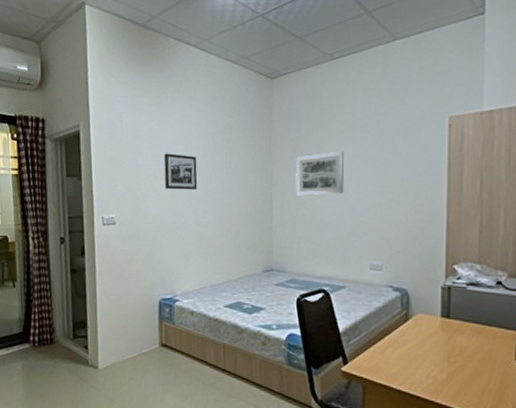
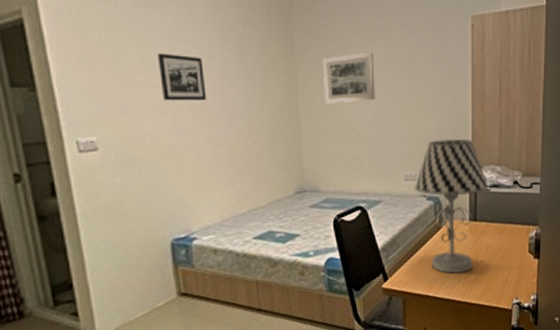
table lamp: none [380,233,466,371] -> present [415,139,489,274]

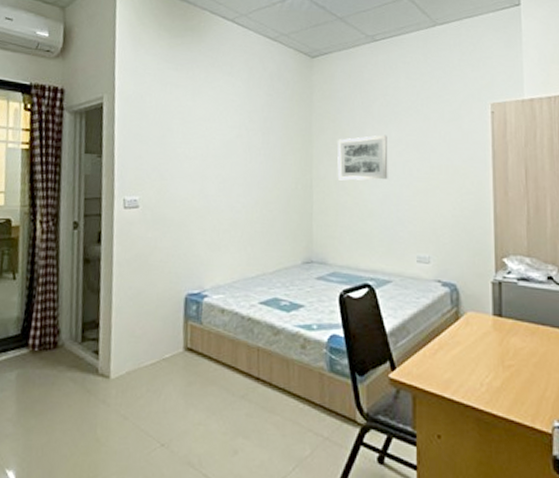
picture frame: present [157,53,207,101] -> none [195,131,232,172]
table lamp: present [415,139,489,274] -> none [428,223,516,377]

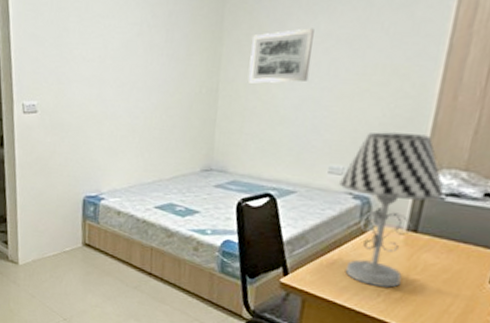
table lamp: none [428,223,516,377] -> present [339,132,445,289]

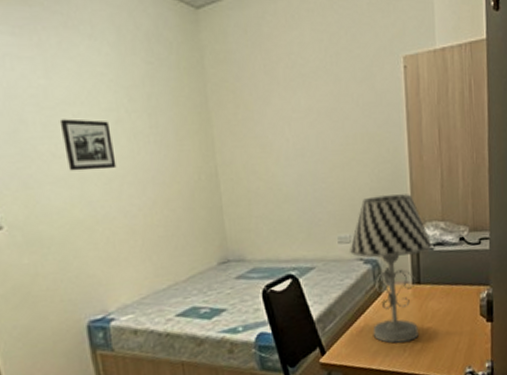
picture frame: none [93,29,132,75] -> present [59,119,117,171]
wall art: present [248,28,314,84] -> none [241,104,301,164]

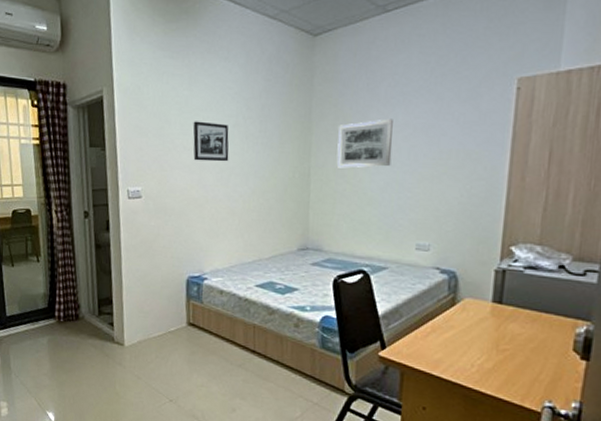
wall art: none [241,104,301,164] -> present [336,118,393,168]
table lamp: present [350,194,432,343] -> none [427,211,523,359]

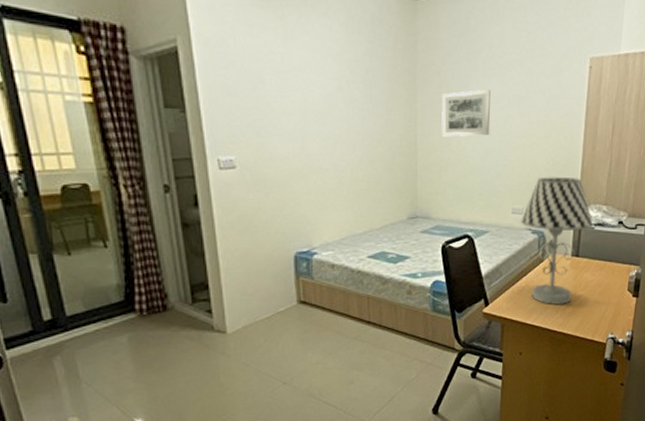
picture frame: present [193,121,229,162] -> none [291,82,334,129]
table lamp: none [427,211,523,359] -> present [521,177,594,306]

